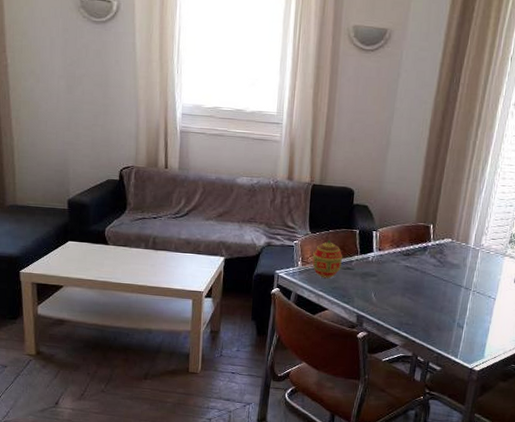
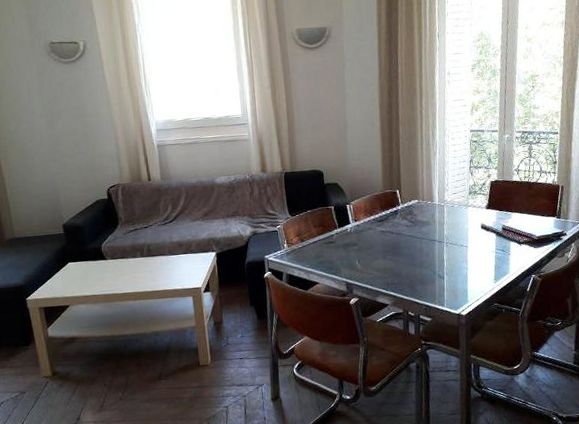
decorative egg: present [312,240,343,279] -> none [296,220,324,256]

